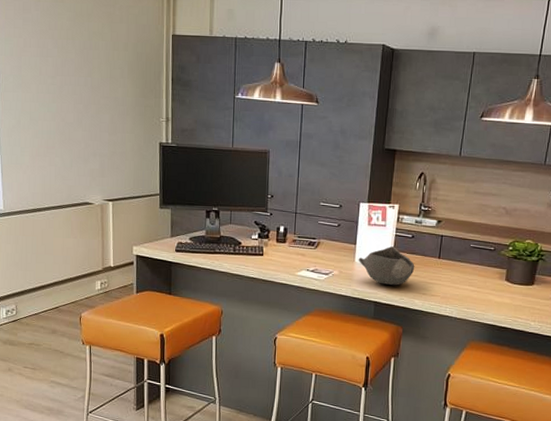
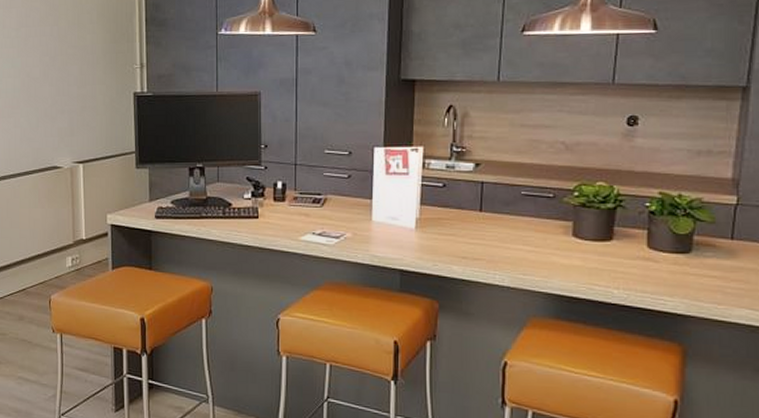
bowl: present [358,245,415,286] -> none [376,198,450,249]

